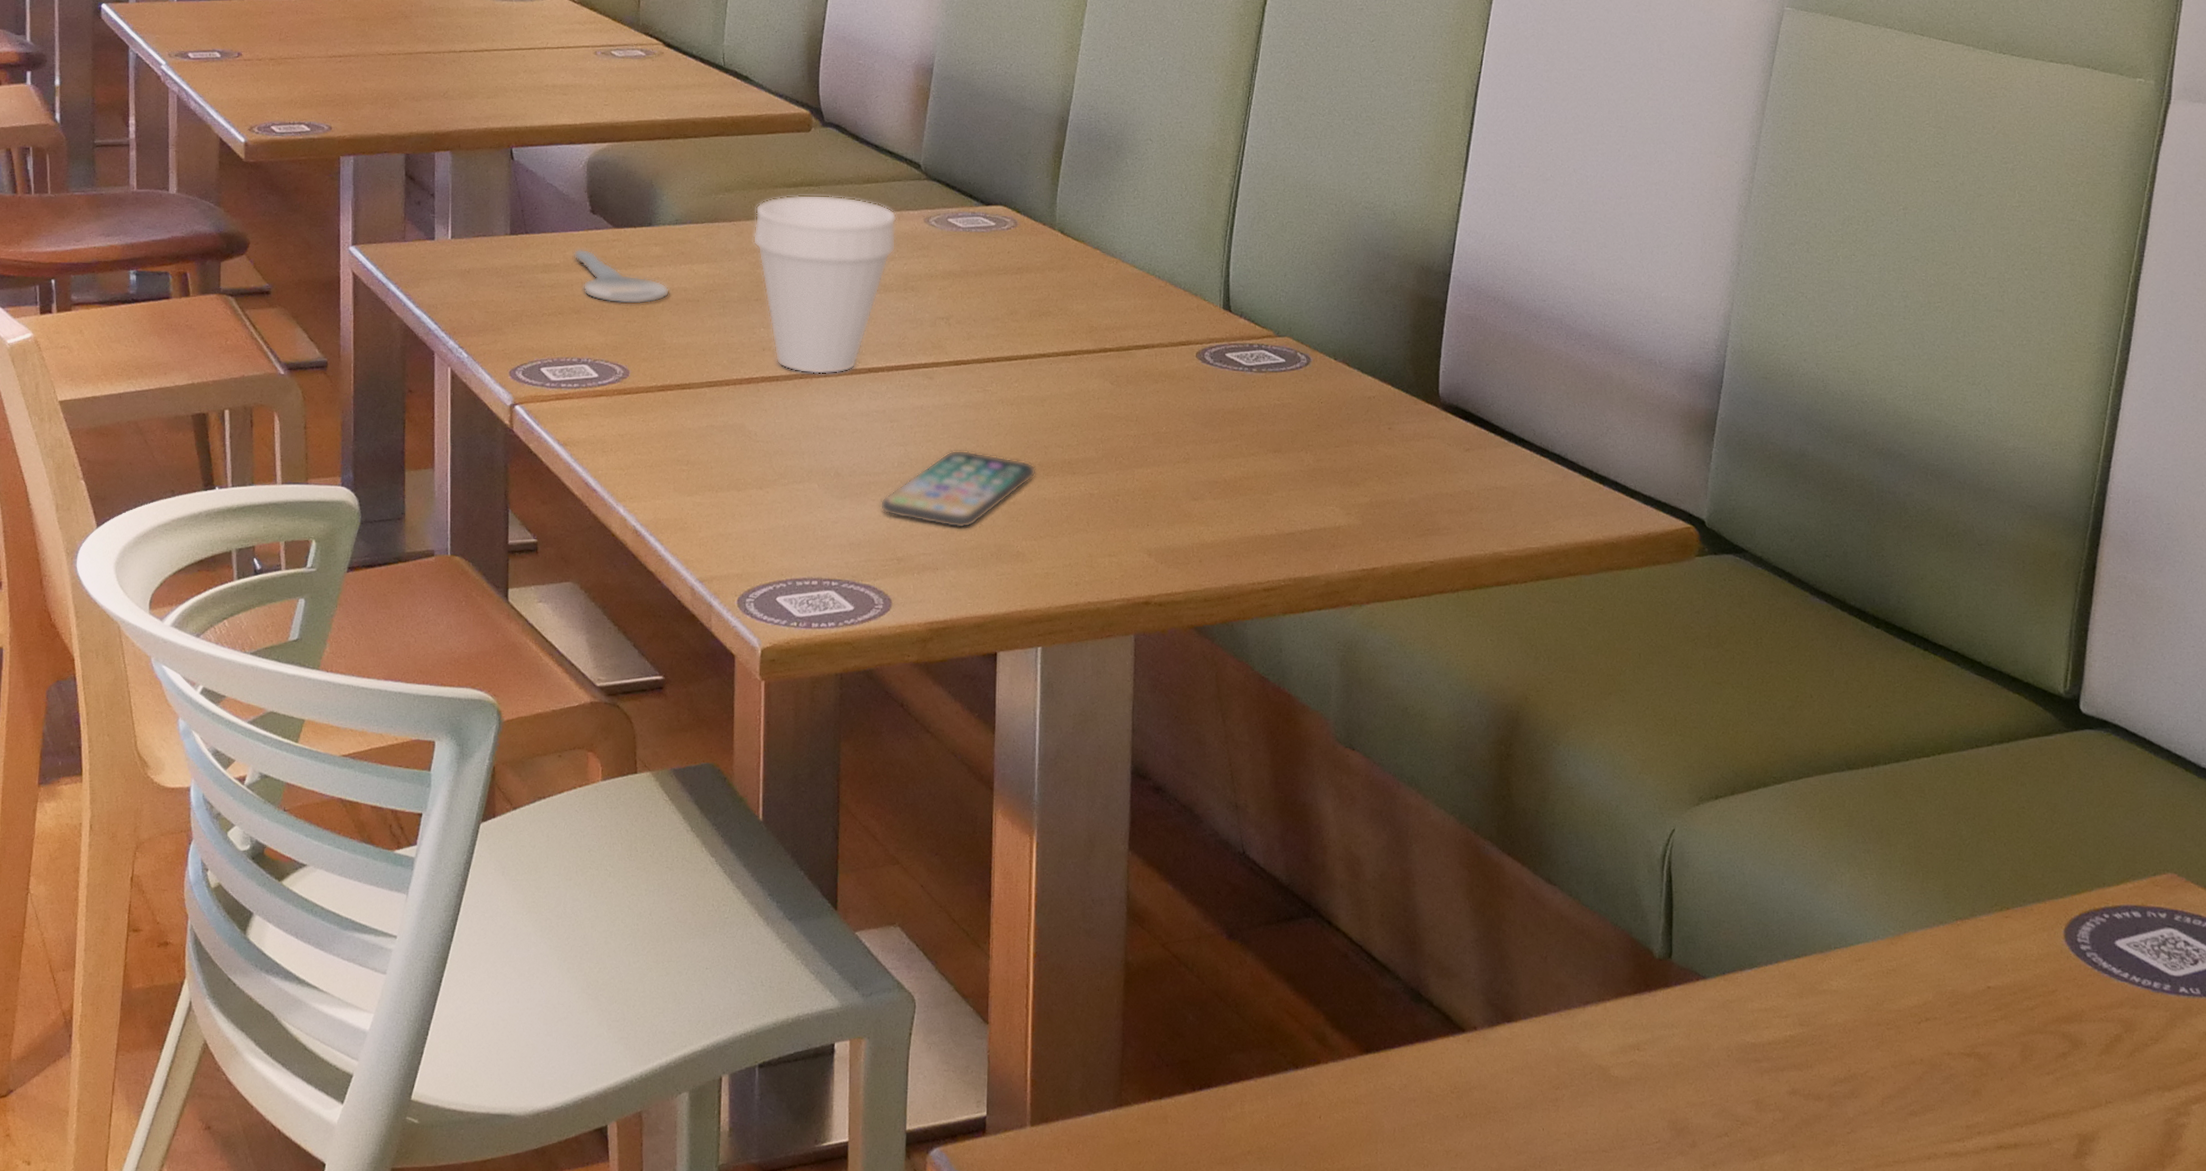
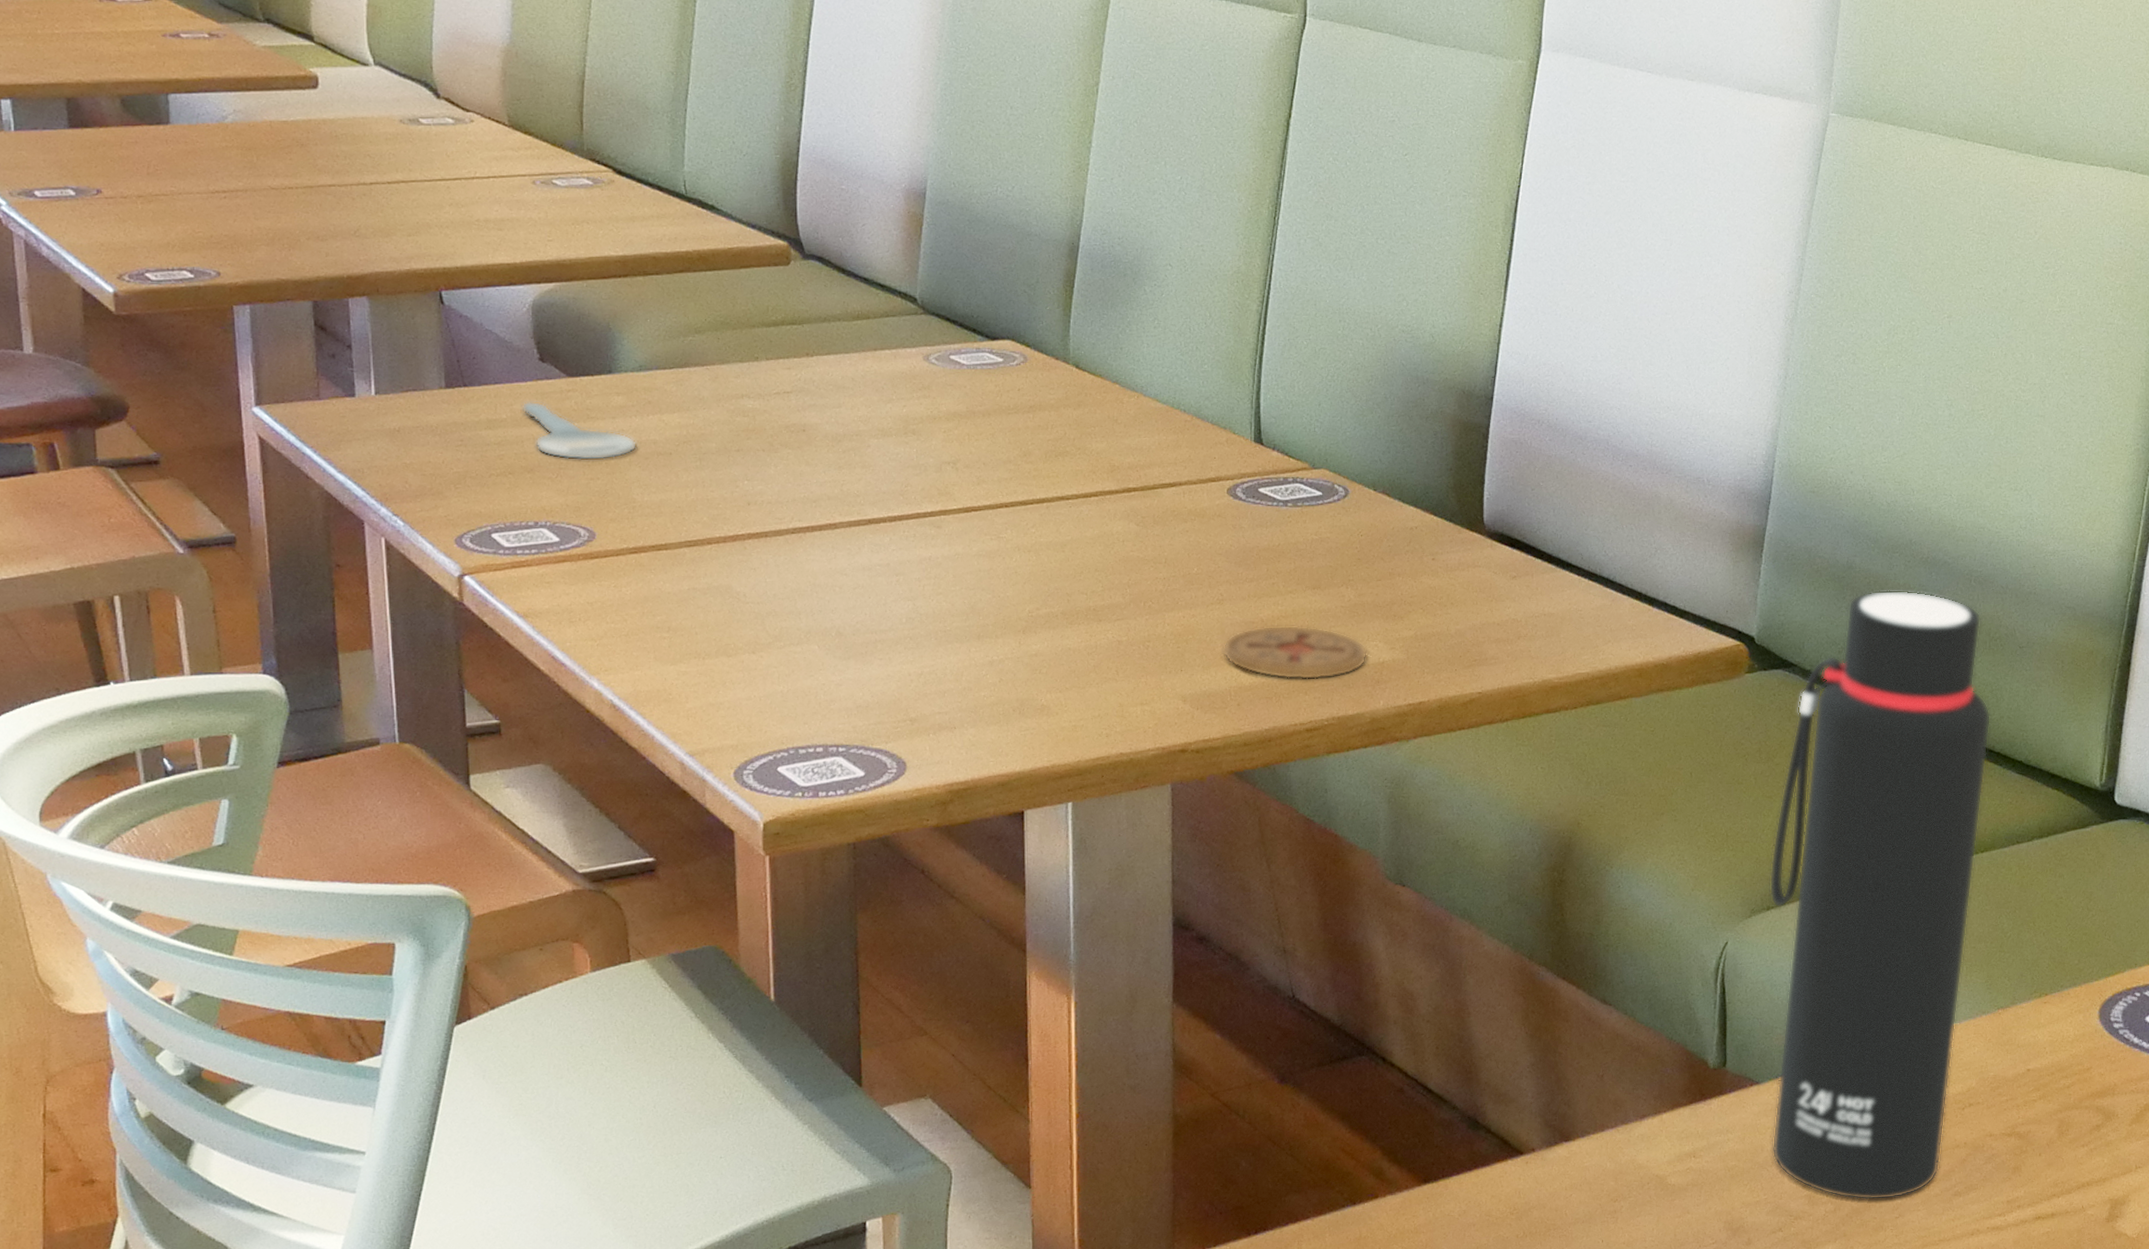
cup: present [752,194,897,375] -> none [729,334,893,529]
smartphone: present [880,450,1036,529] -> none [888,602,1059,685]
coaster: none [1187,486,1325,541] -> present [1223,625,1368,680]
water bottle: none [1718,480,1949,1113] -> present [1769,590,1991,1201]

